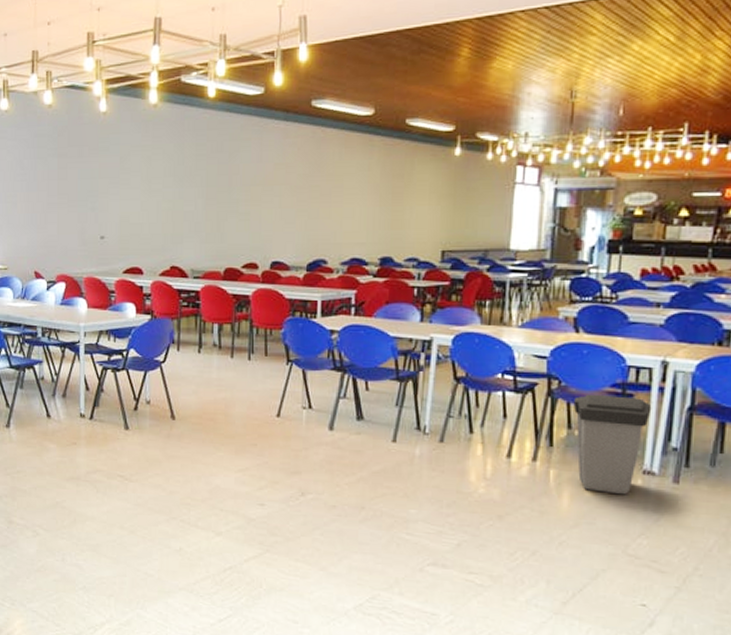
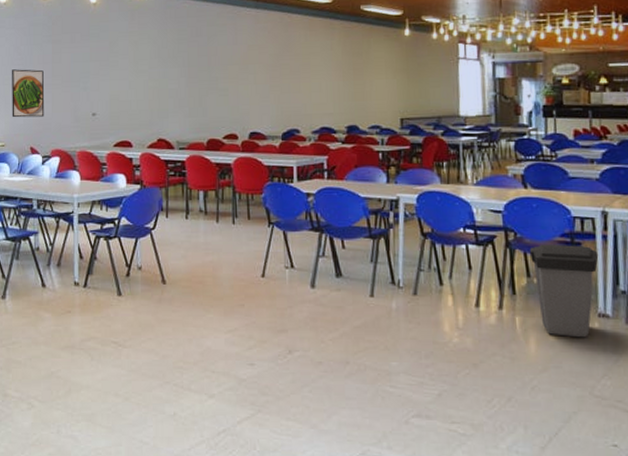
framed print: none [14,185,50,239] -> present [12,69,45,118]

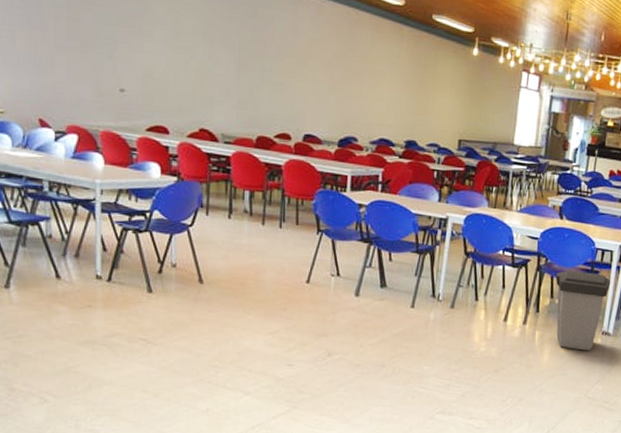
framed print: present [12,69,45,118] -> none [12,19,58,85]

